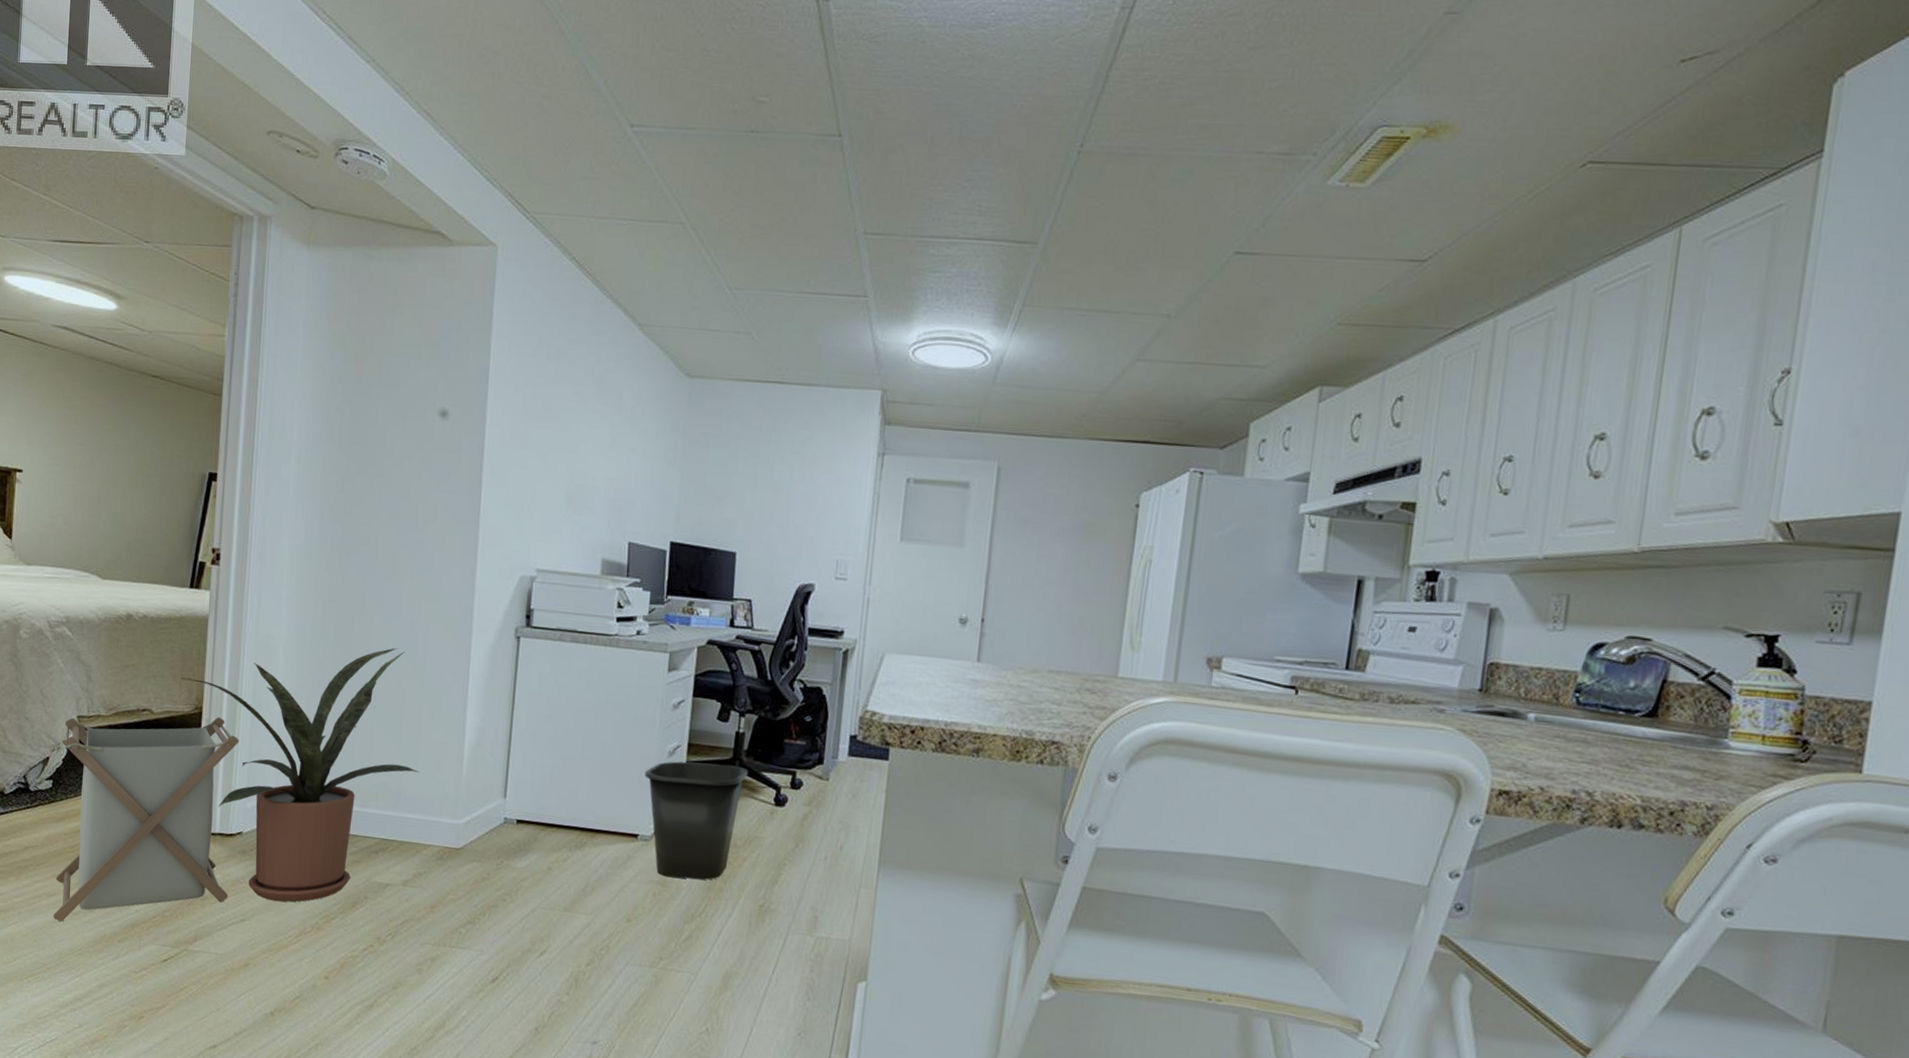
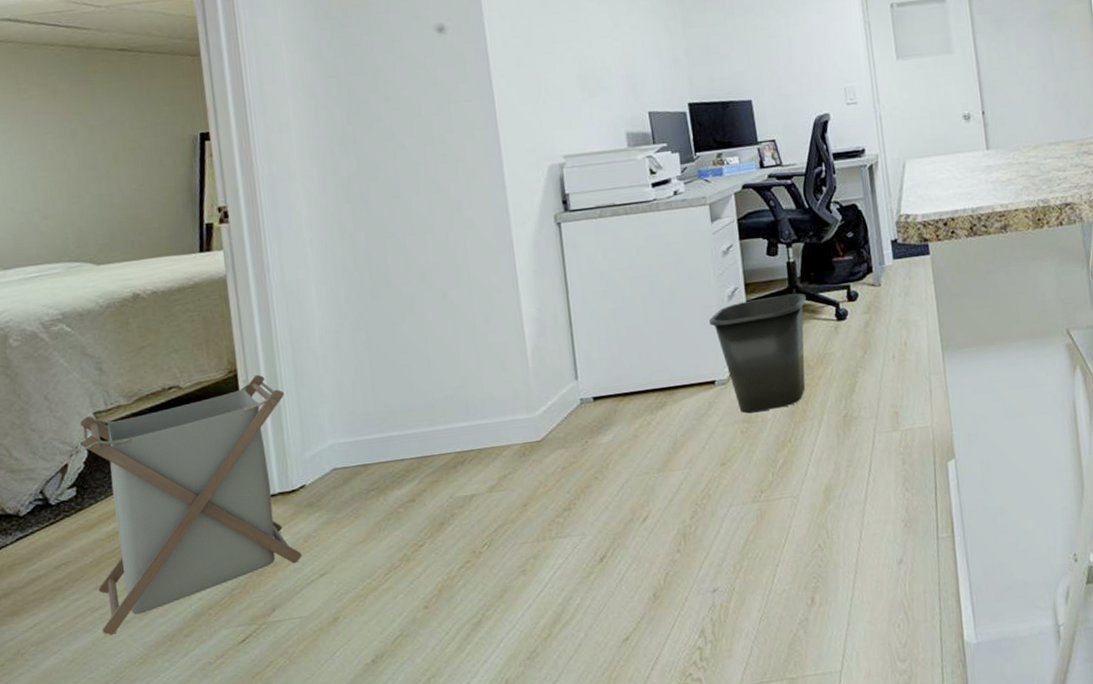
house plant: present [181,648,419,902] -> none [207,262,483,546]

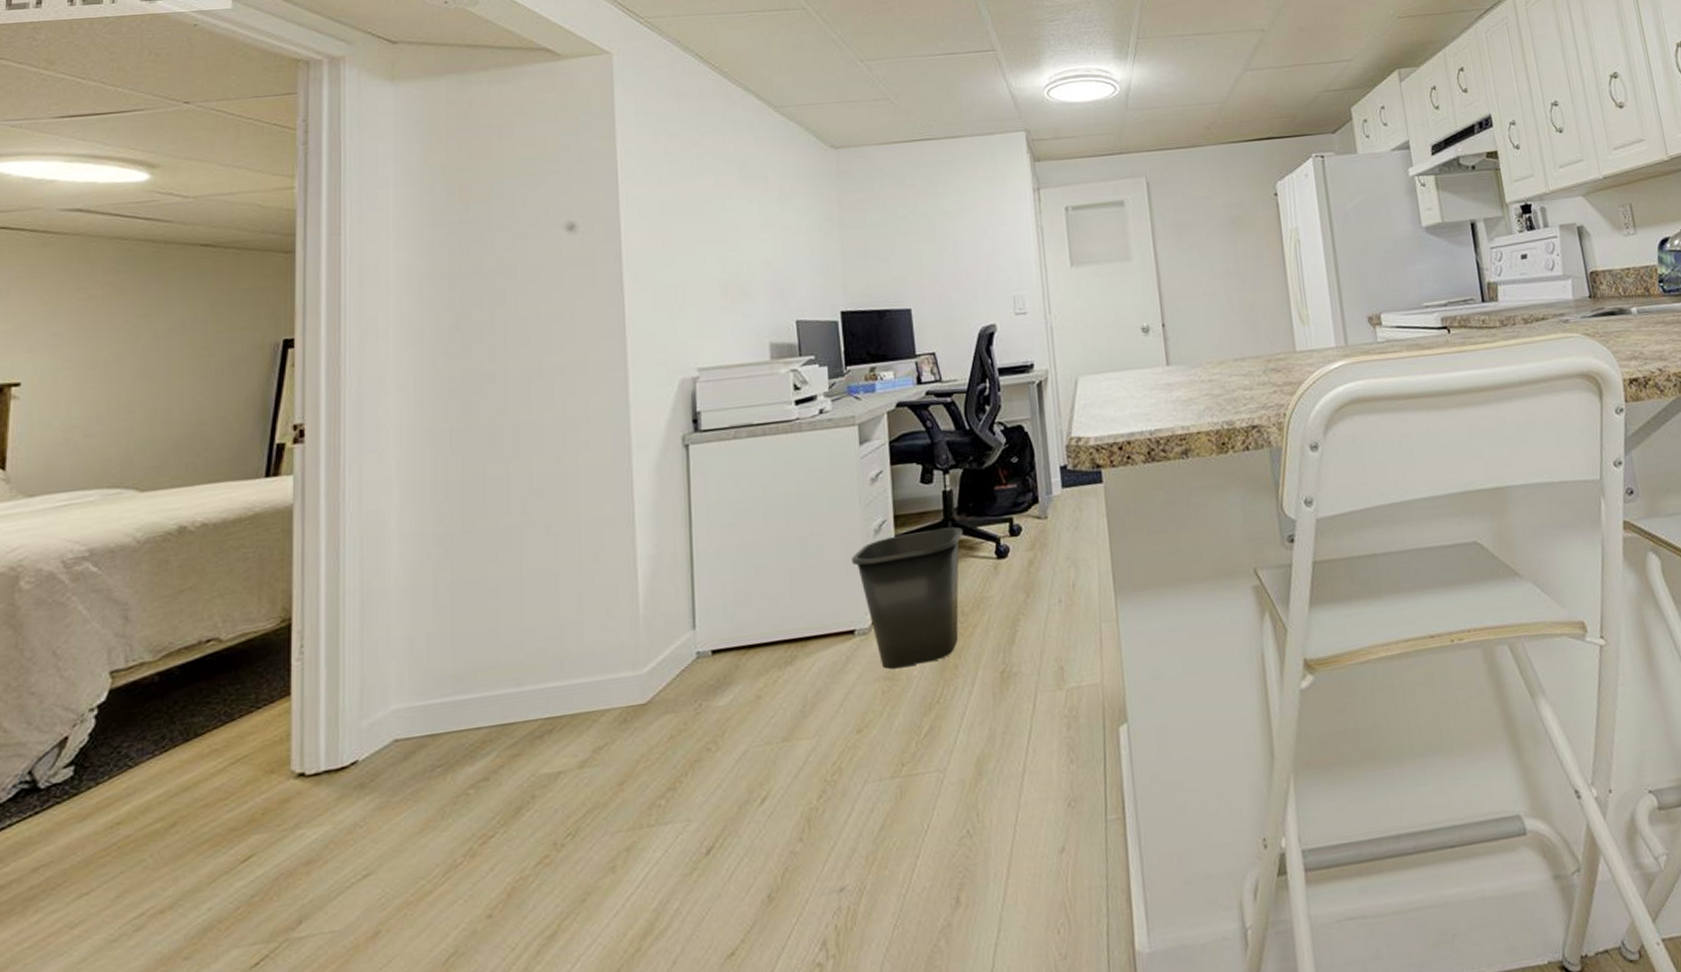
laundry basket: present [79,374,302,635] -> none [79,623,346,959]

